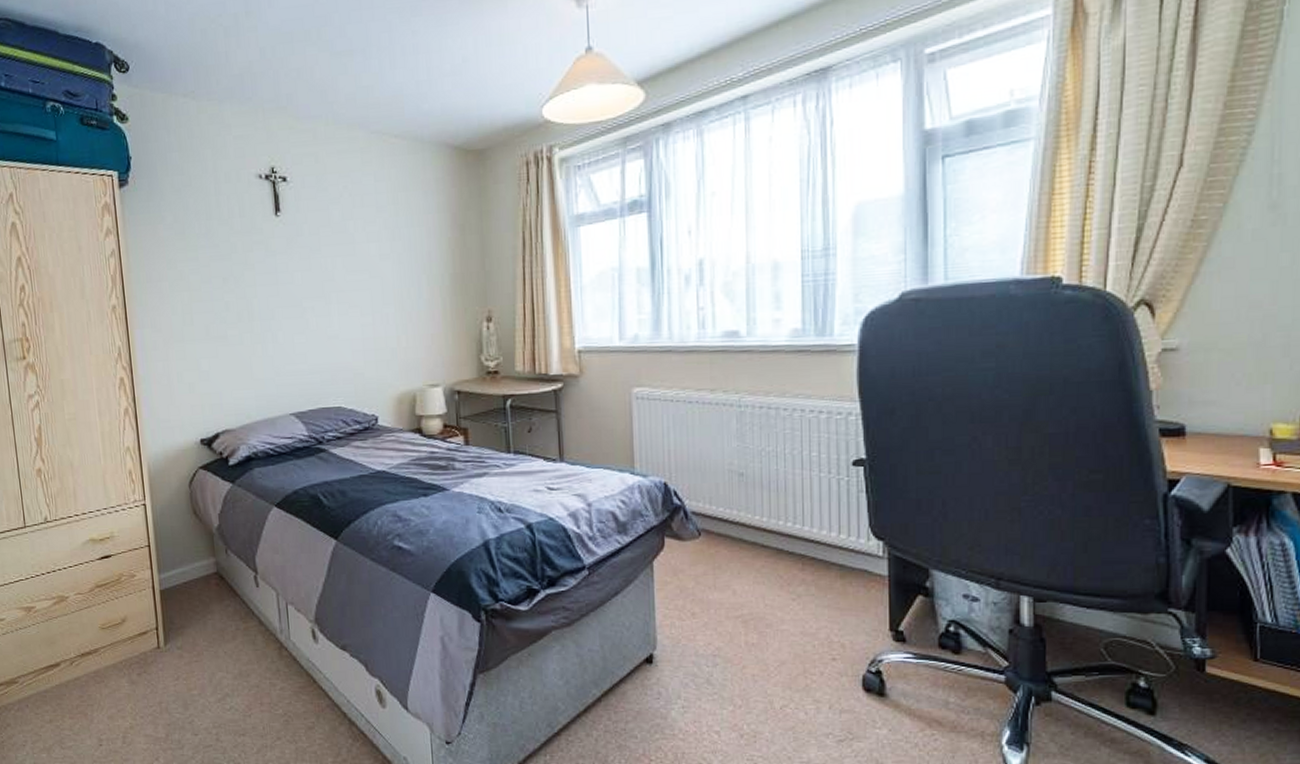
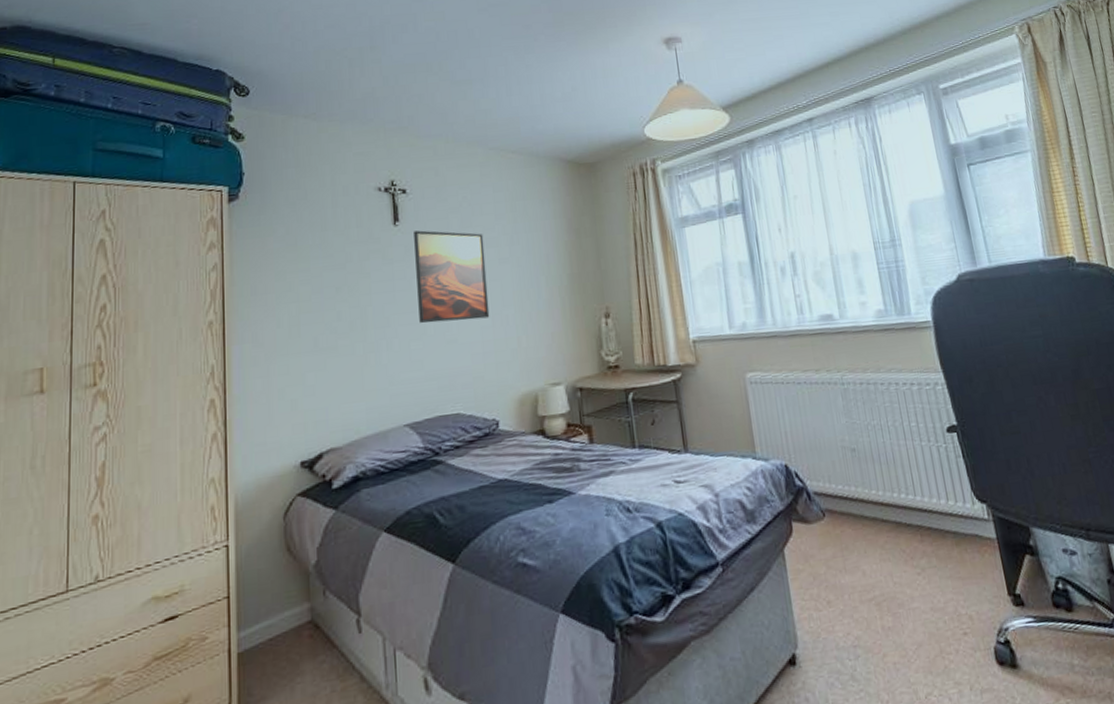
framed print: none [295,222,370,318] -> present [414,230,490,323]

